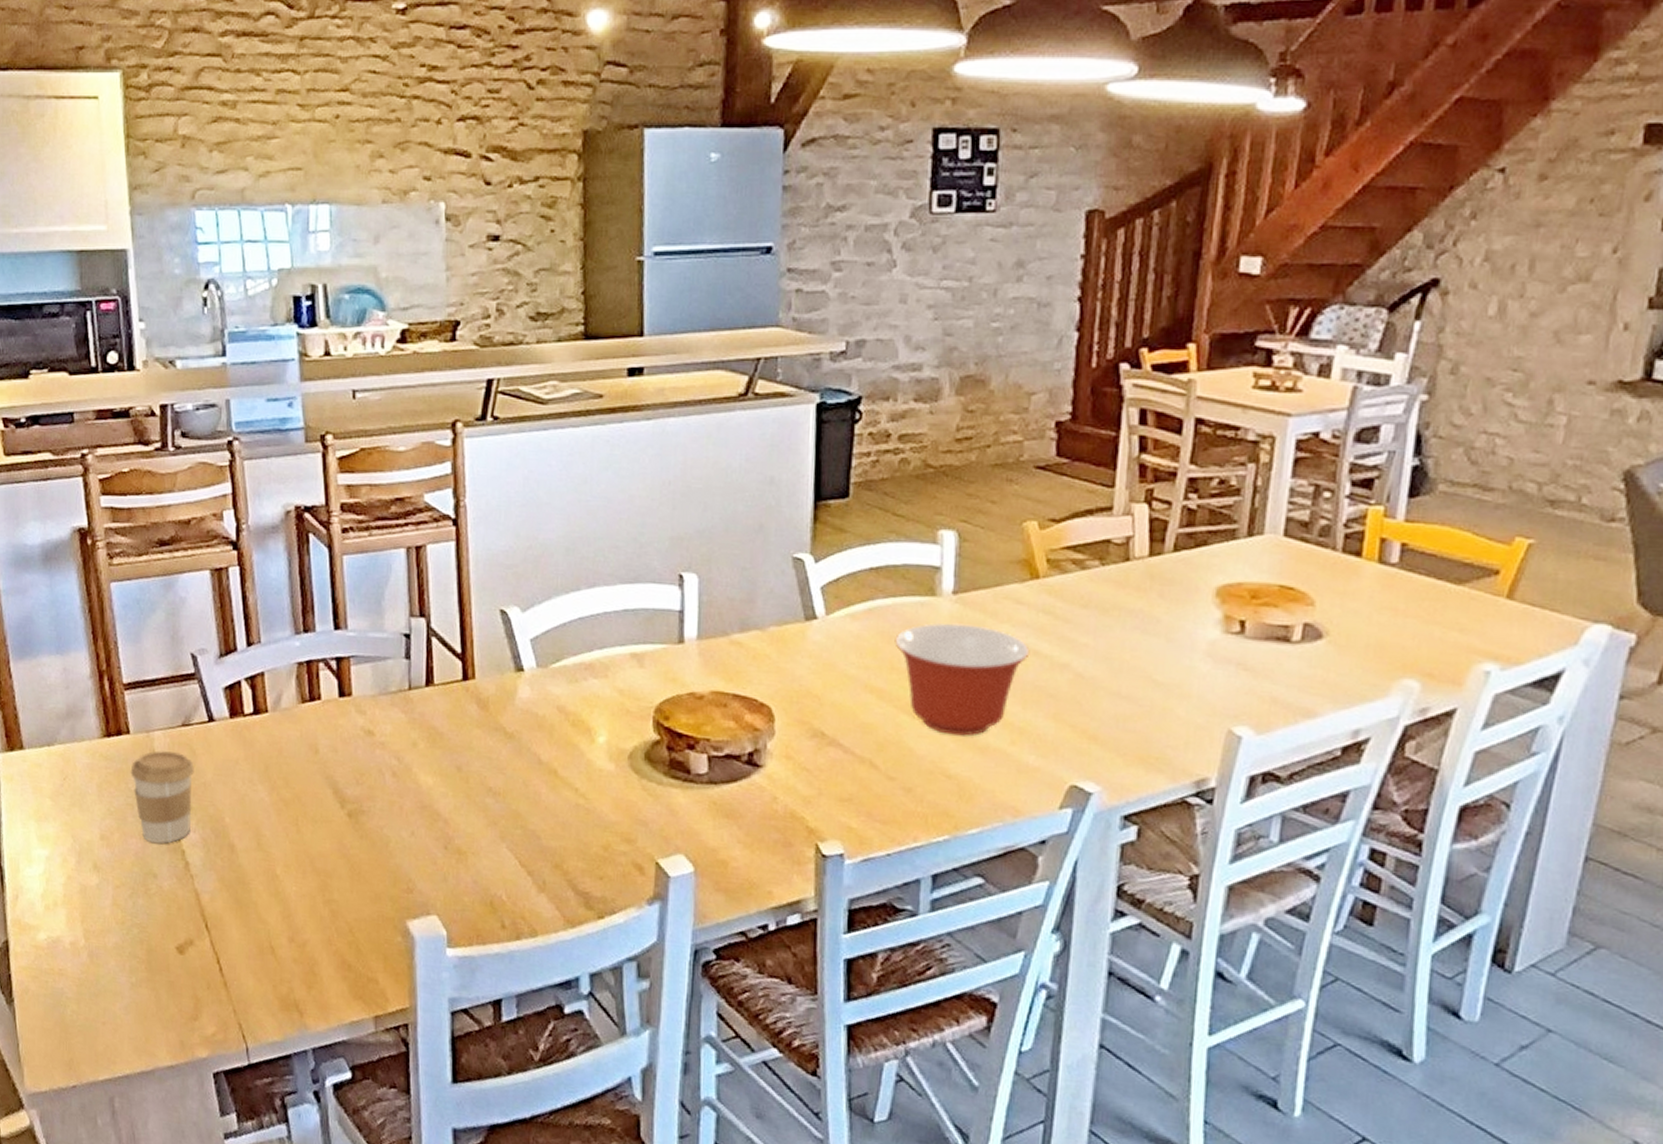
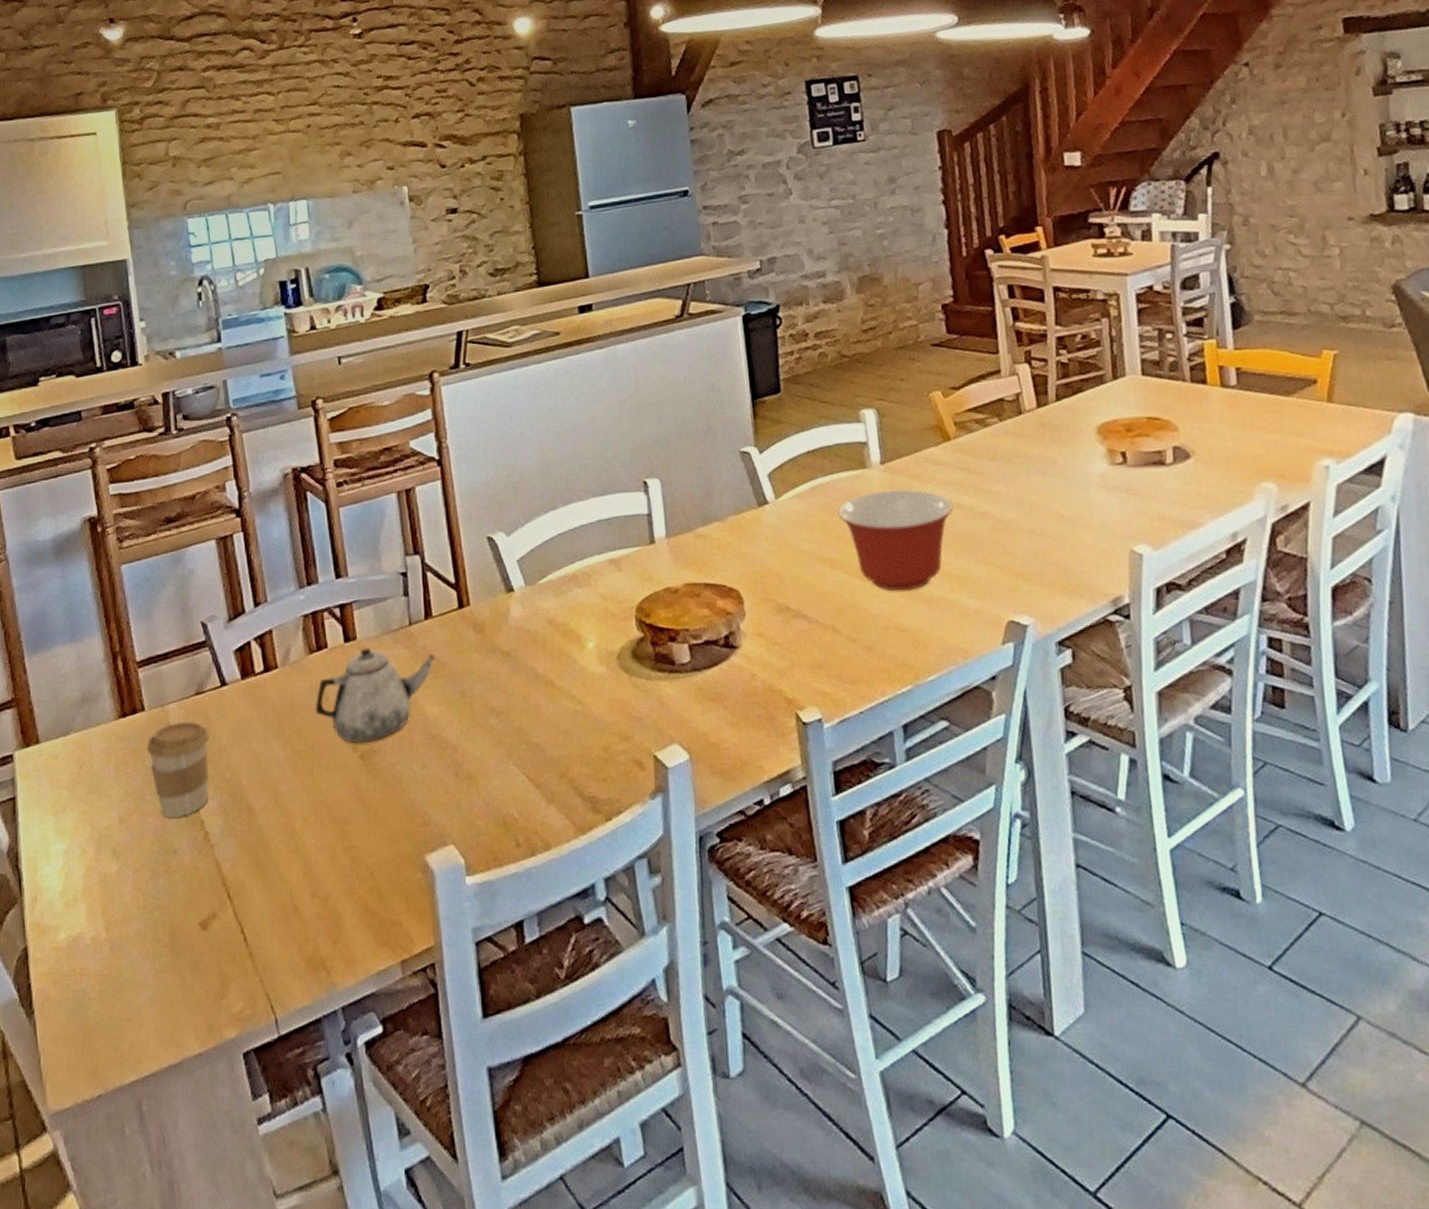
teapot: none [304,706,434,801] -> present [315,648,436,743]

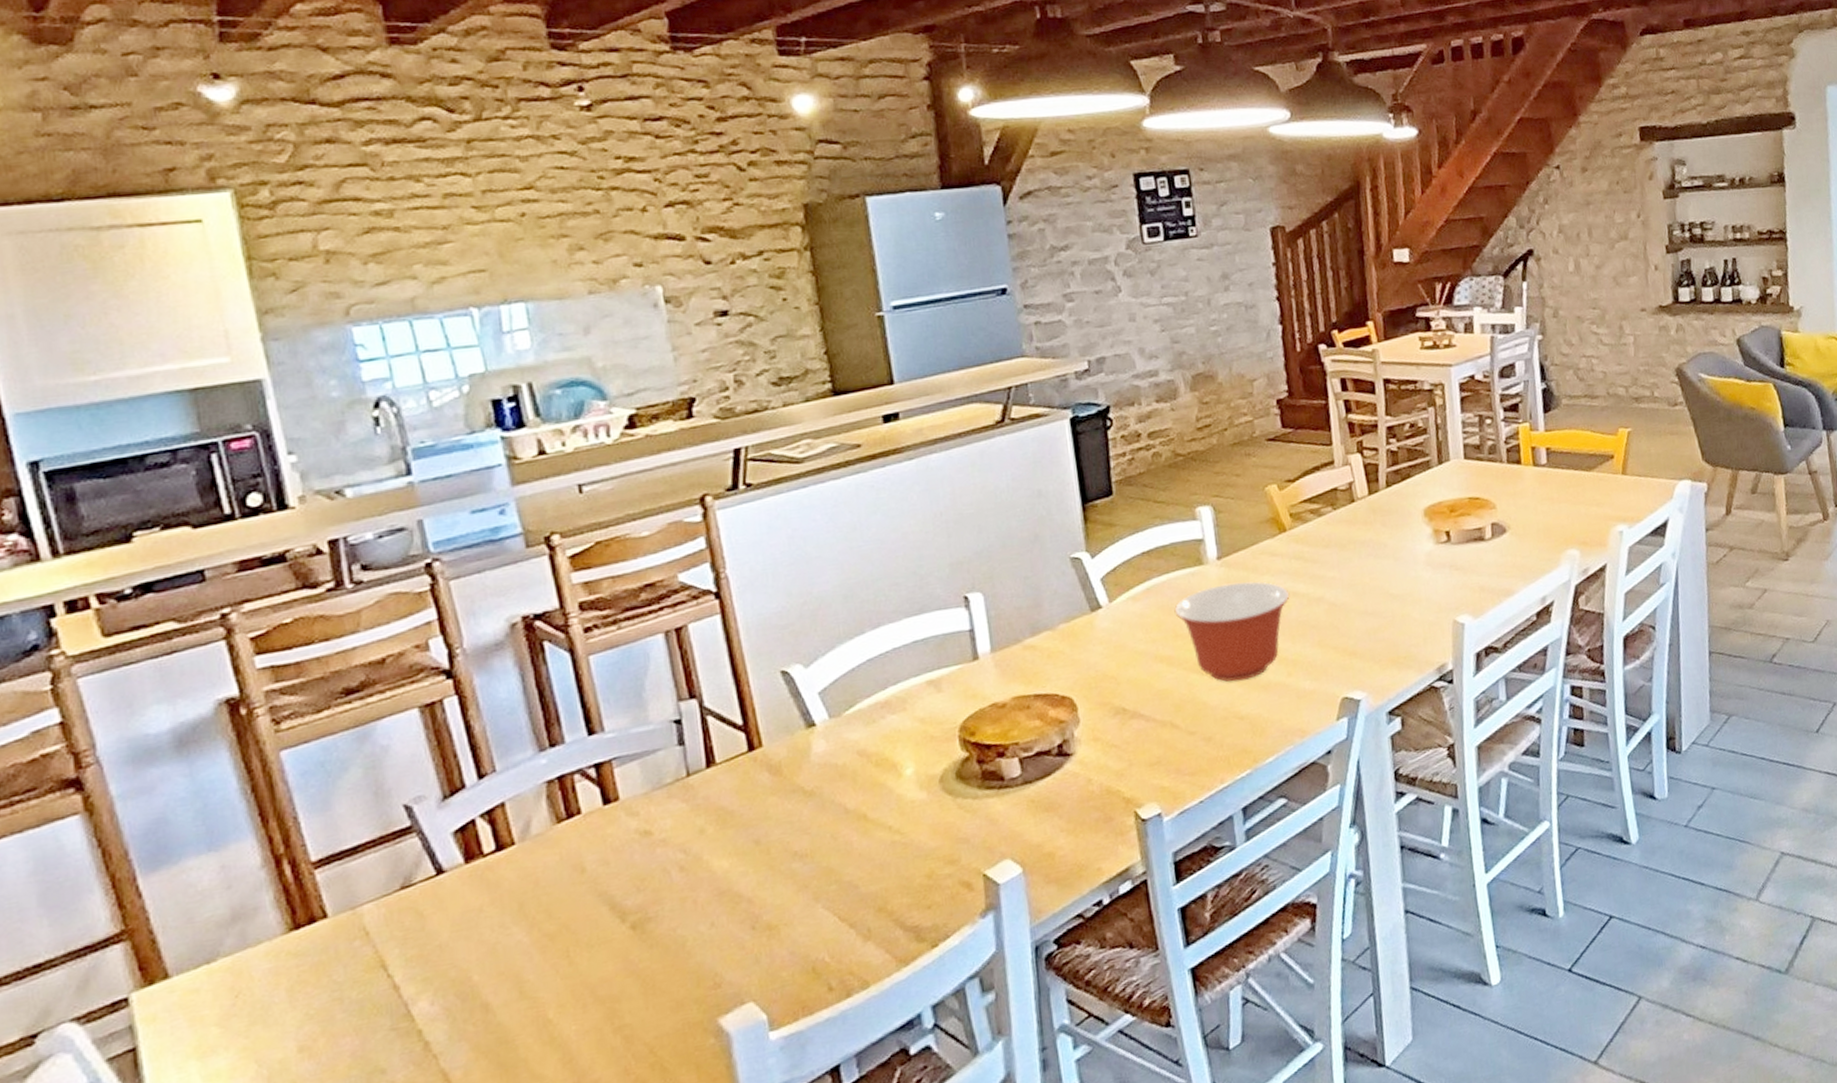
coffee cup: present [146,722,209,819] -> none [333,920,428,1035]
teapot: present [315,648,436,743] -> none [568,804,723,914]

